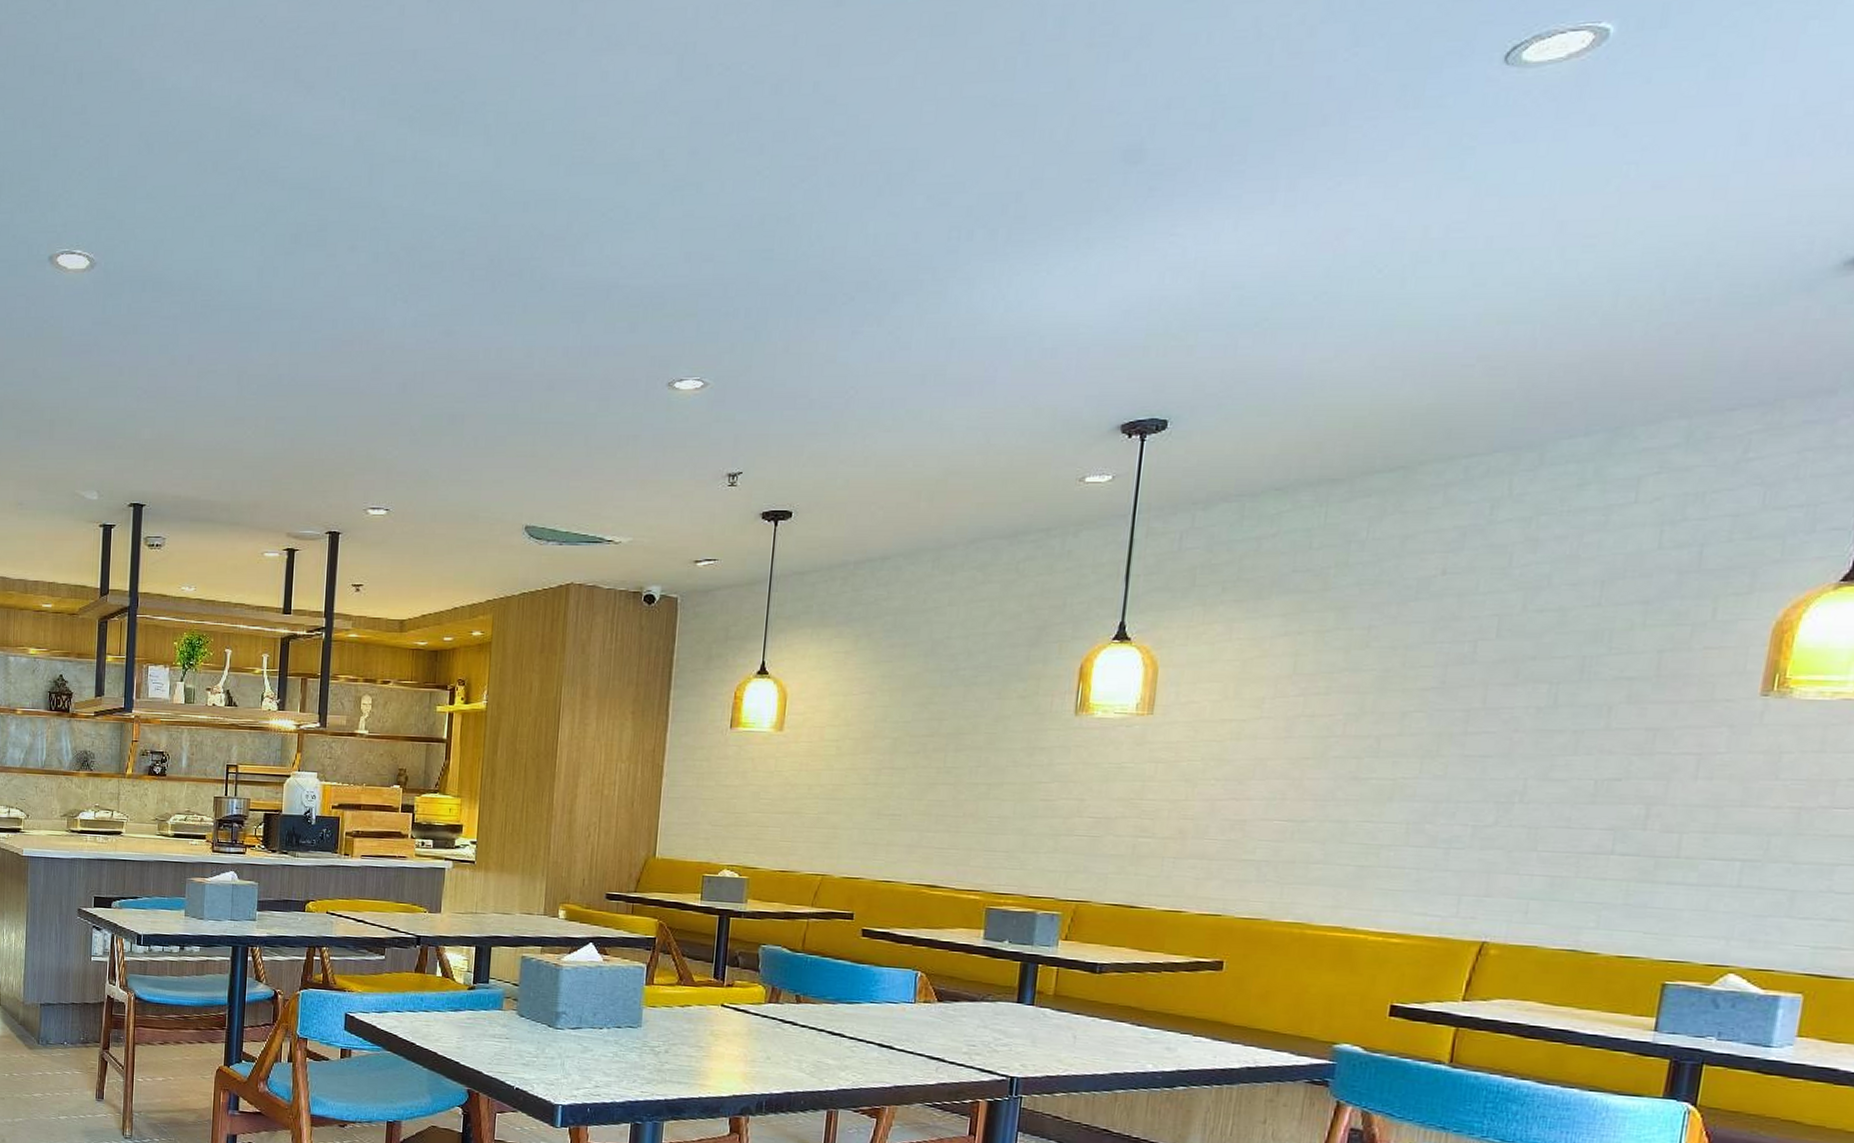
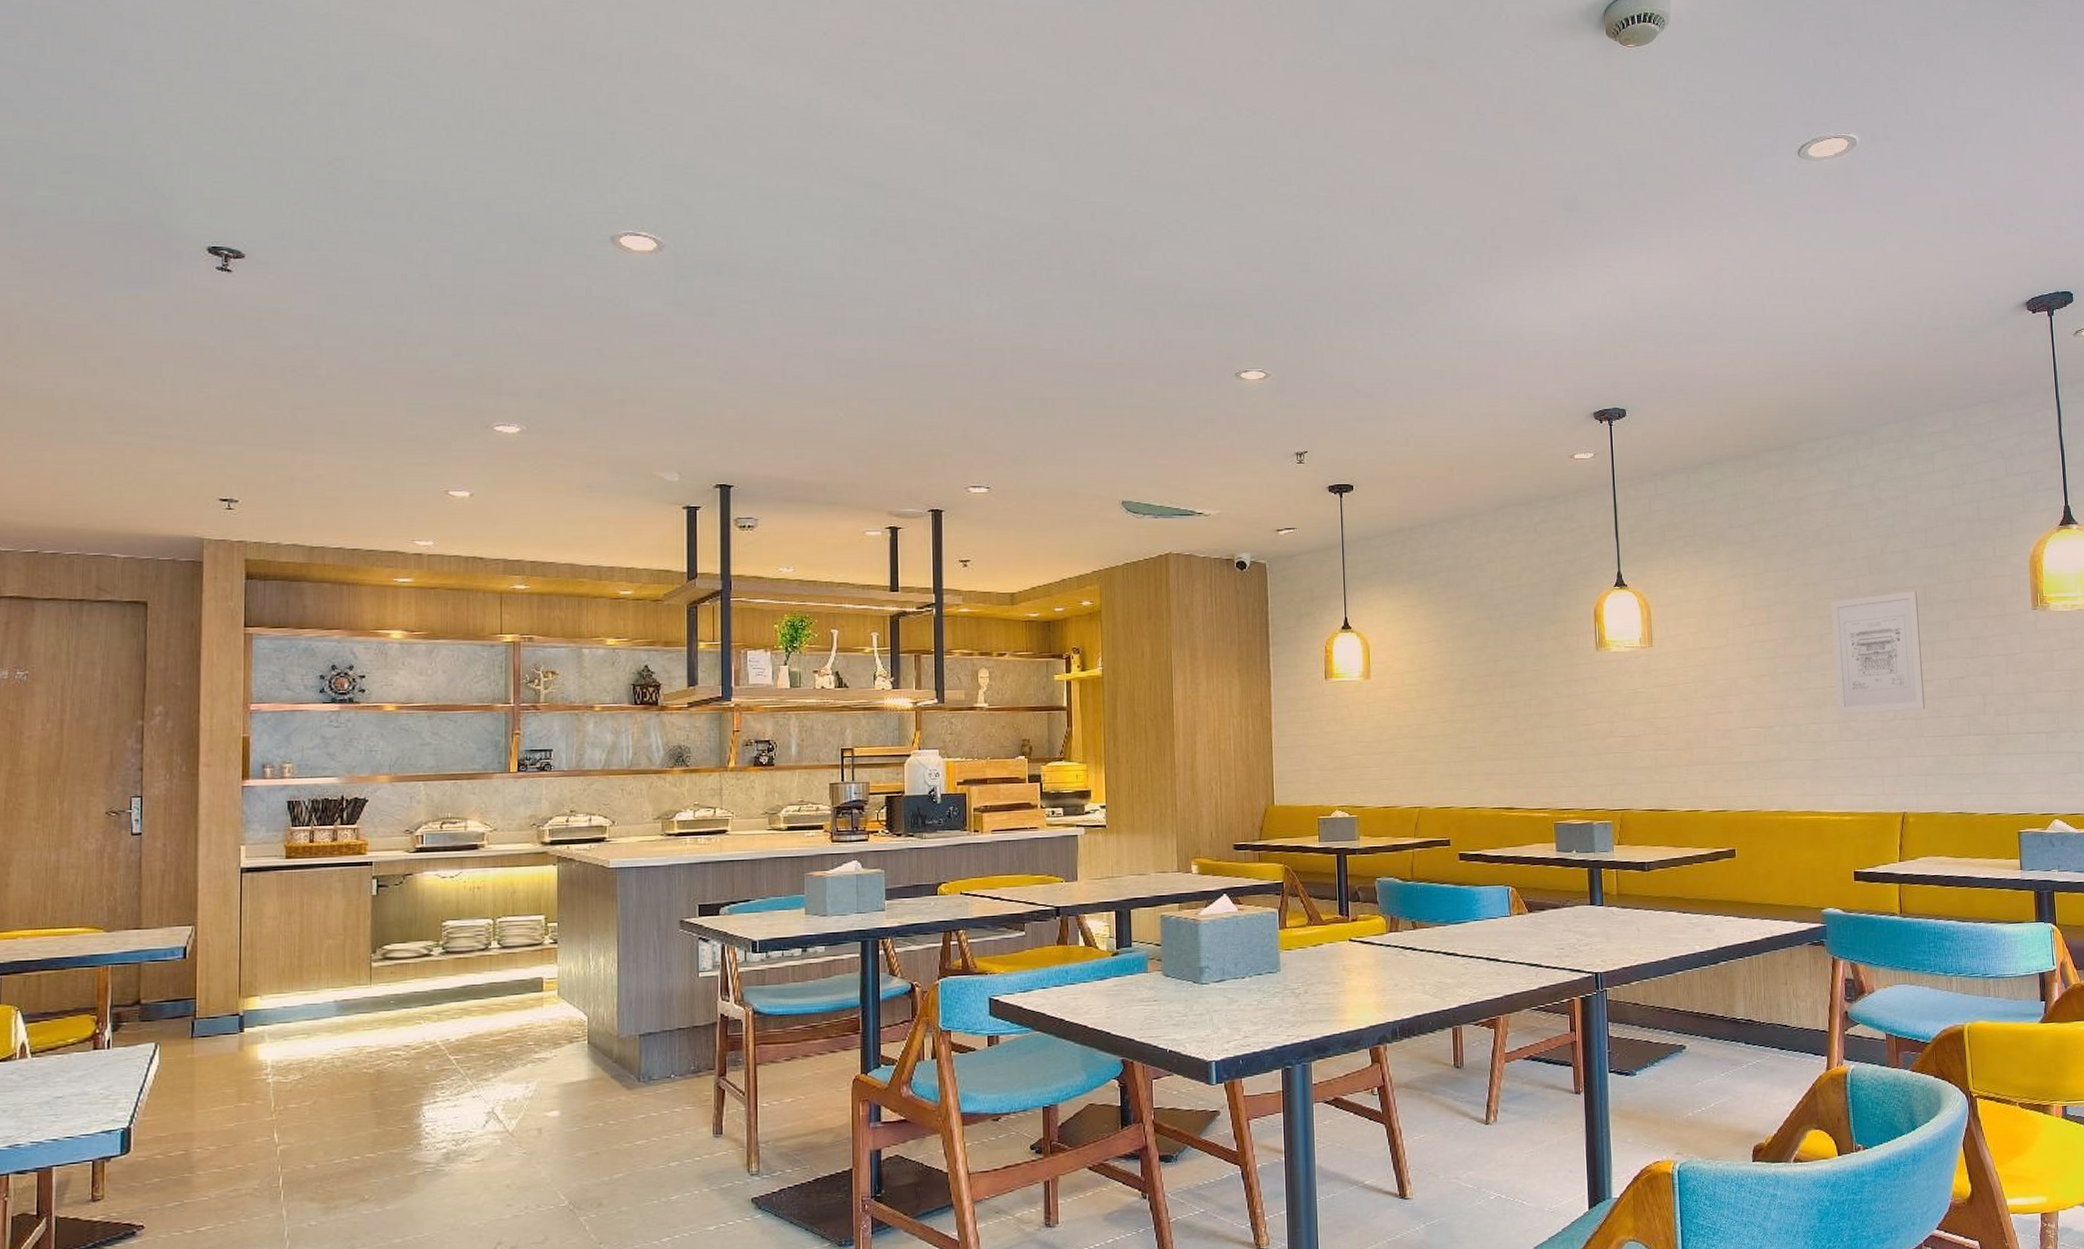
wall art: none [1408,662,1569,817] -> present [1830,591,1926,715]

